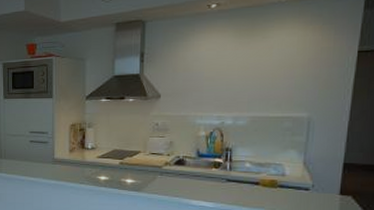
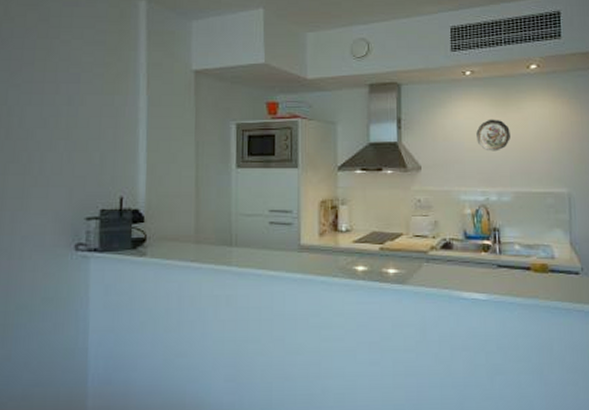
decorative plate: none [217,49,252,80] -> present [476,119,510,151]

